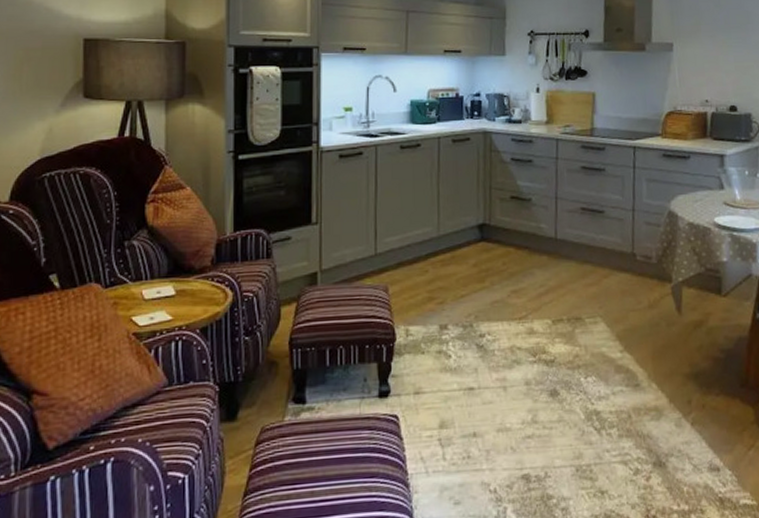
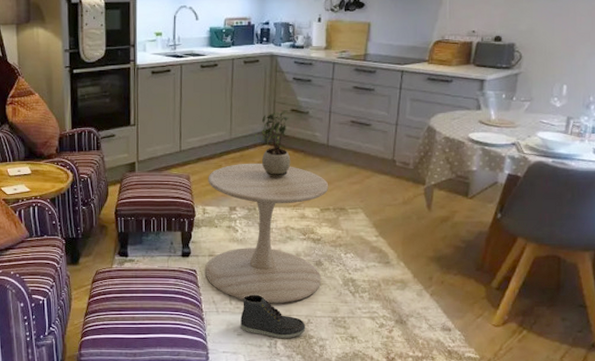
side table: none [409,265,561,455] -> present [204,163,329,304]
sneaker: none [458,442,543,504] -> present [241,294,306,339]
potted plant: none [466,197,514,283] -> present [253,109,291,177]

